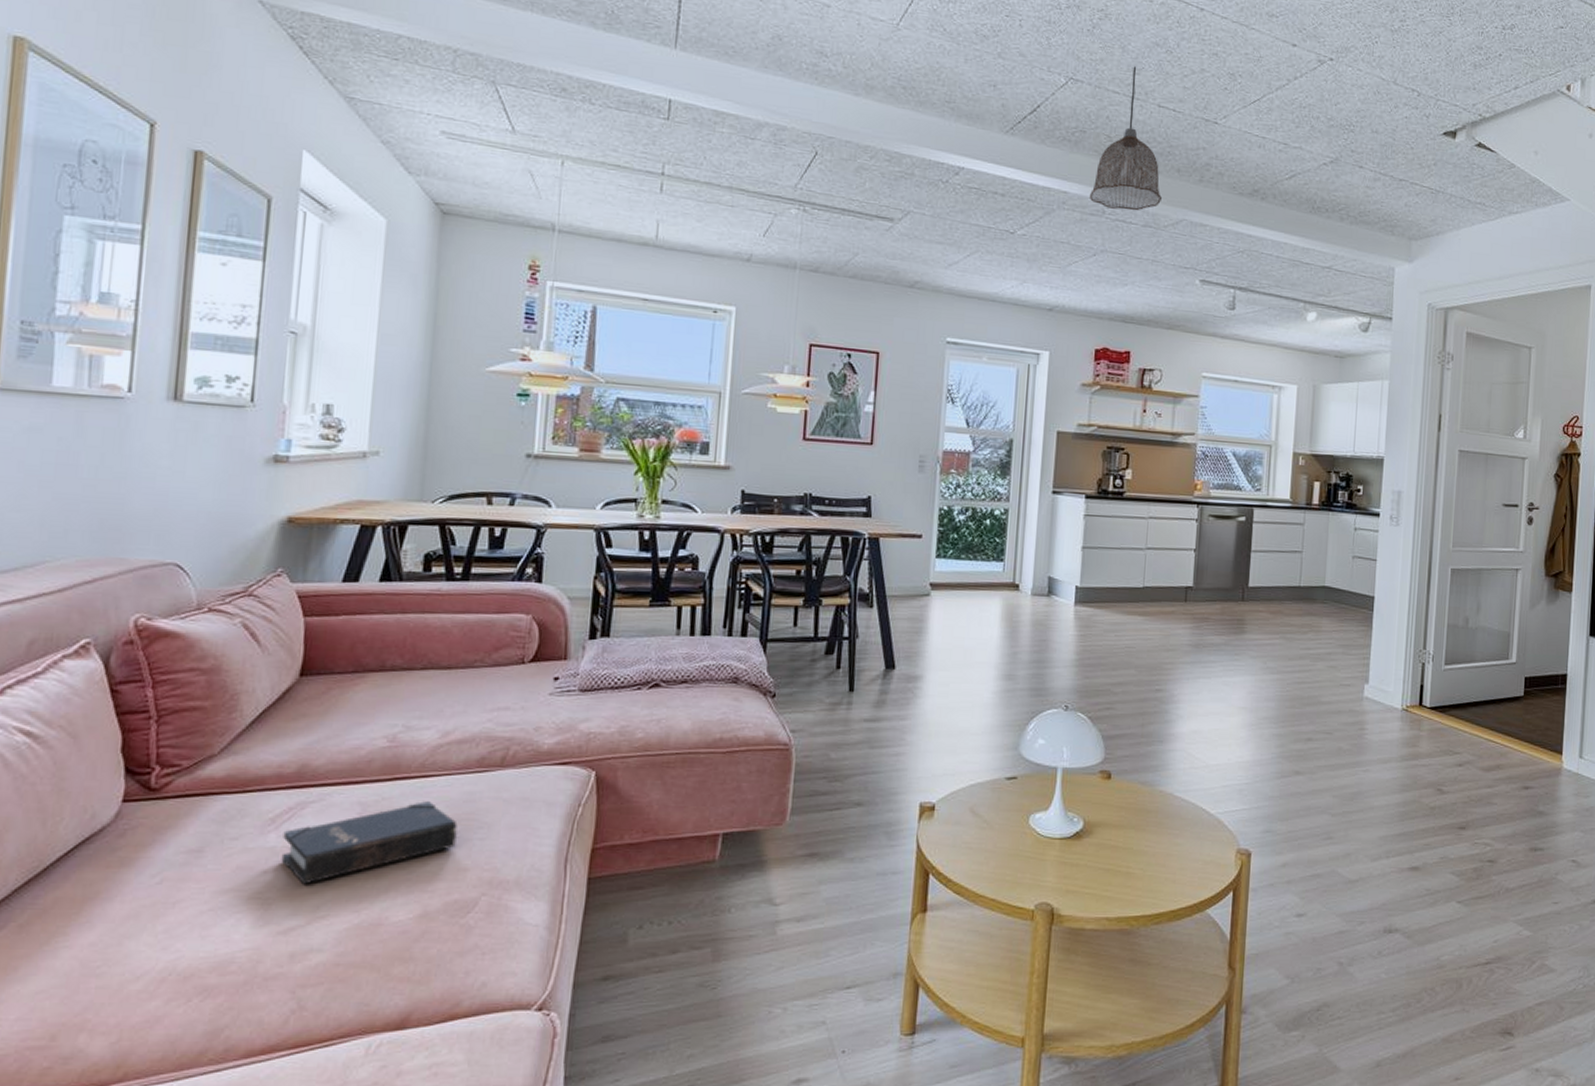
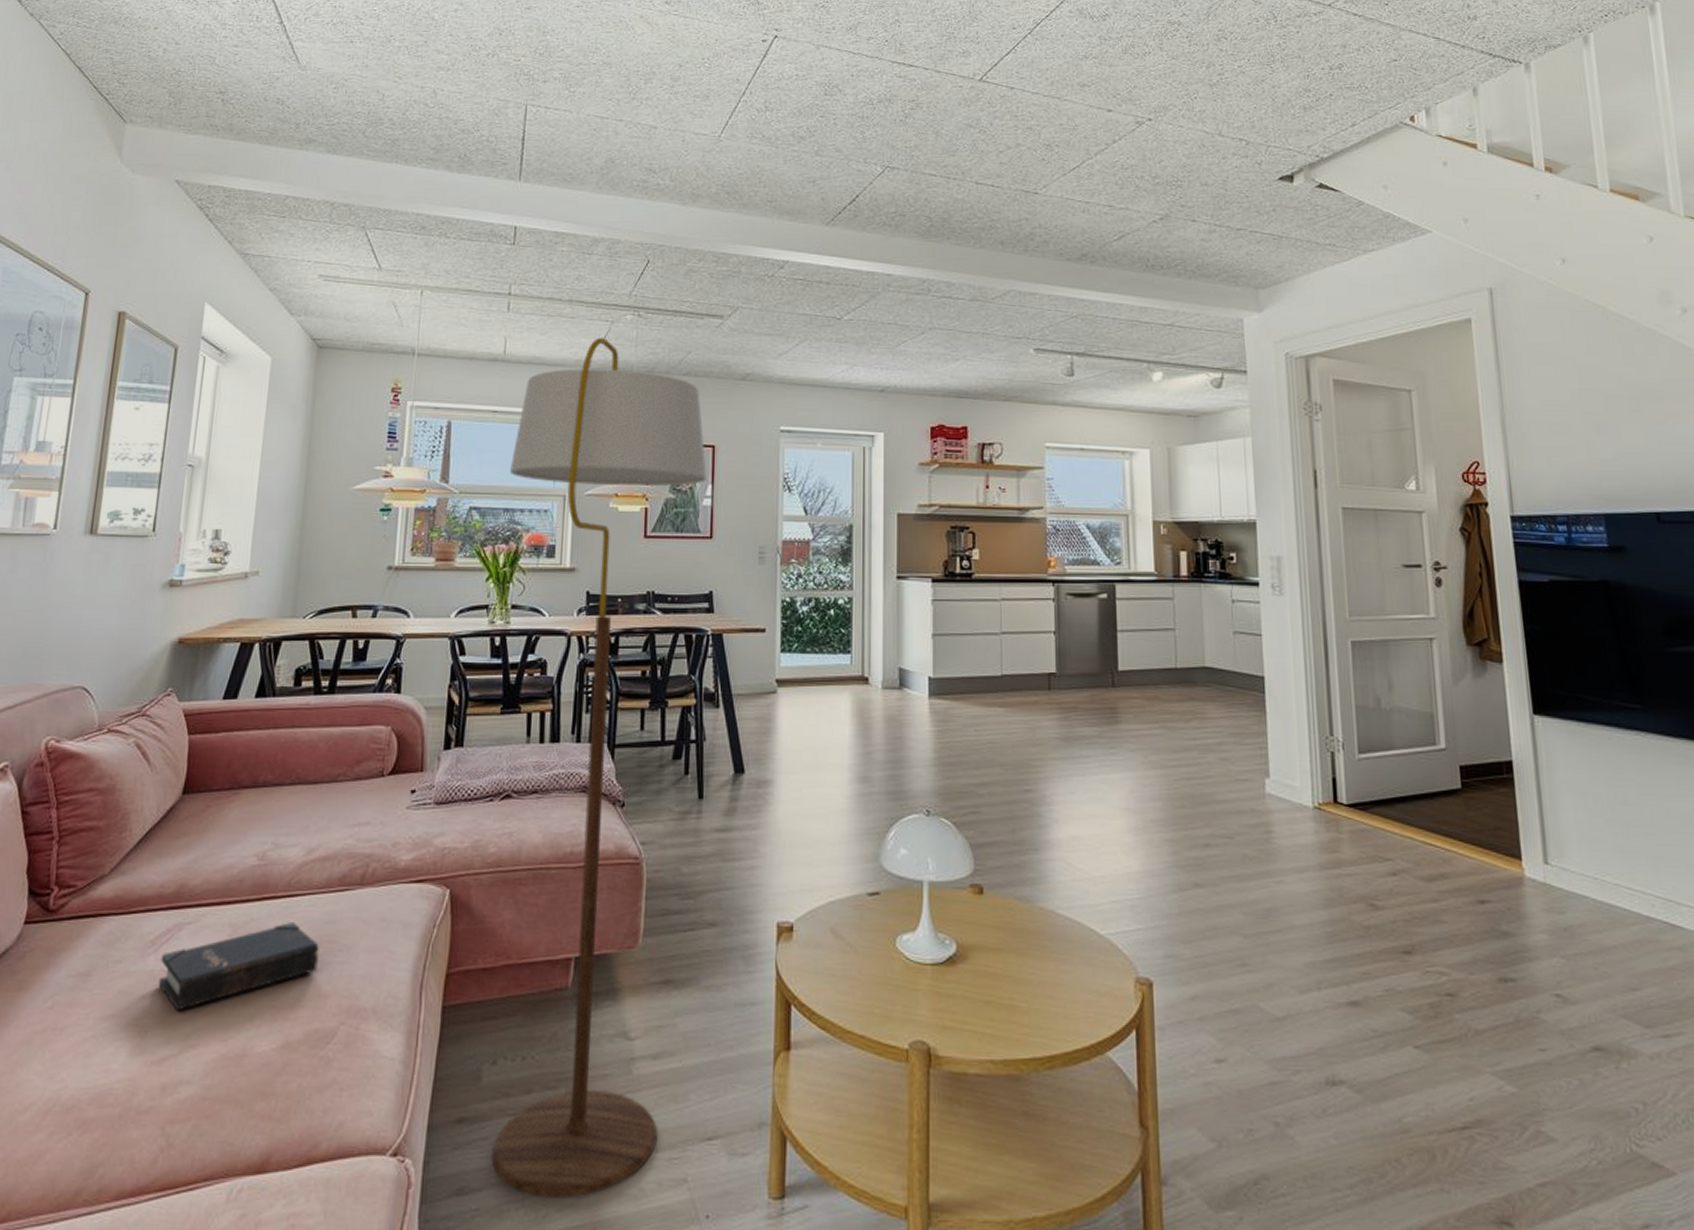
floor lamp: none [637,229,870,1041] -> present [491,337,707,1198]
pendant lamp: present [1090,66,1163,211] -> none [914,149,988,286]

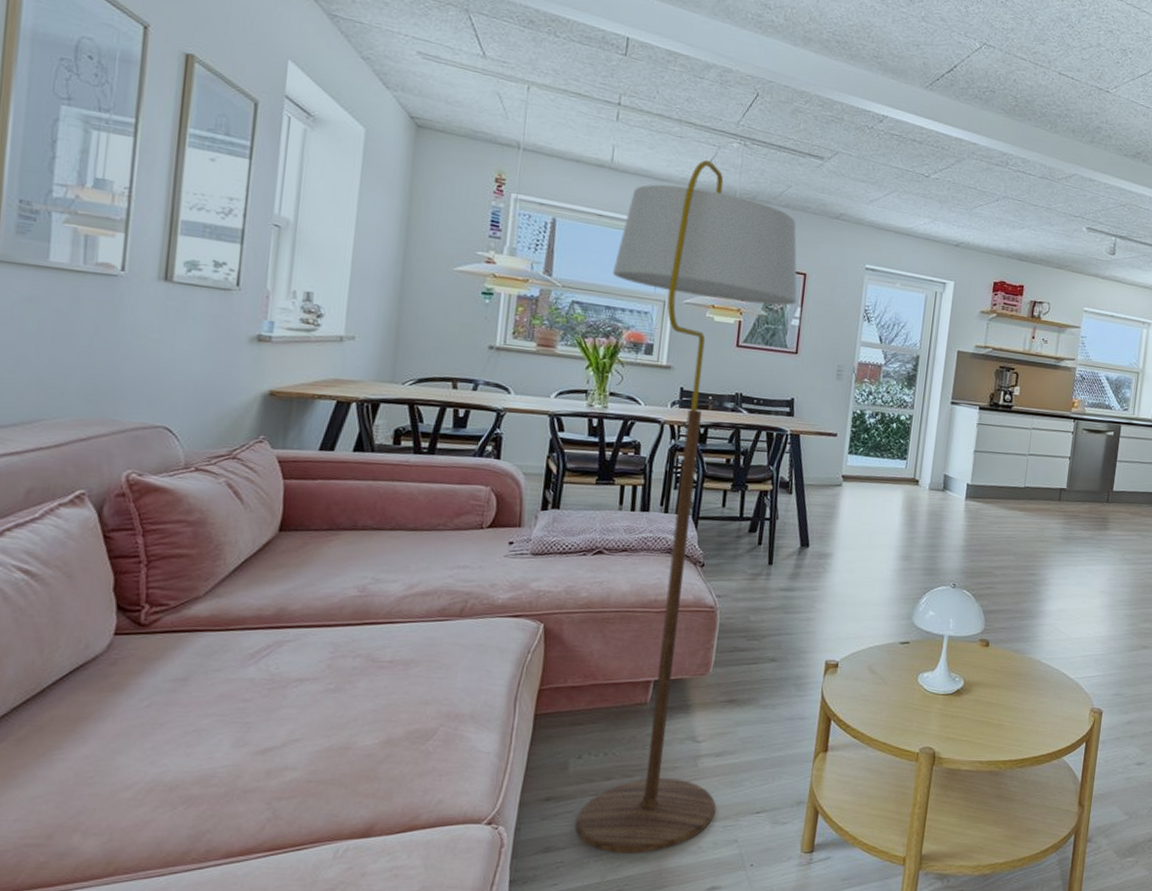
hardback book: present [158,922,319,1011] -> none [259,644,420,712]

